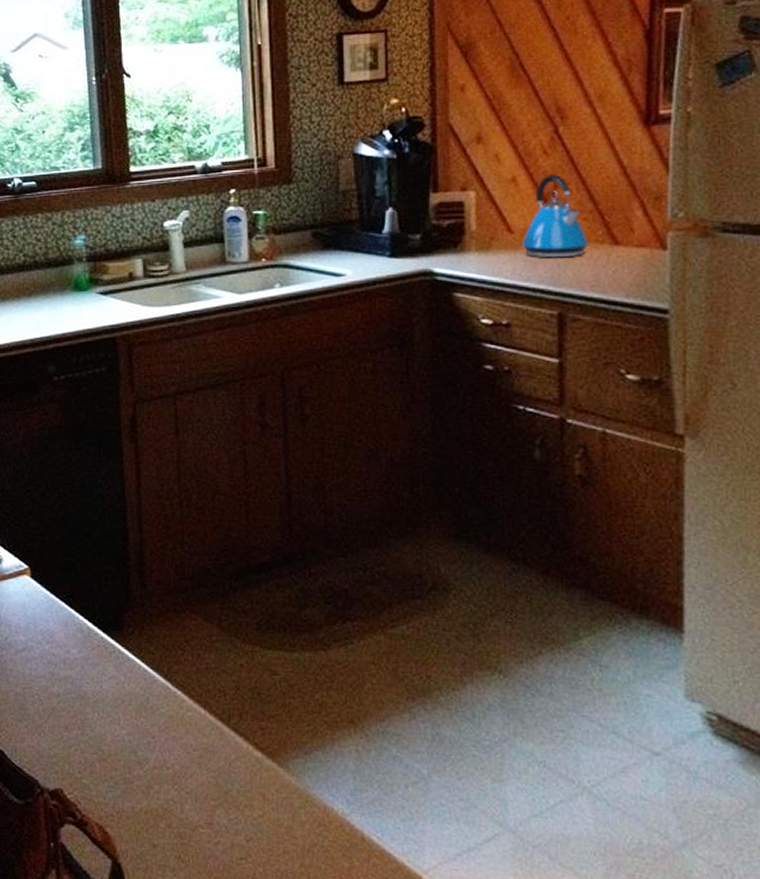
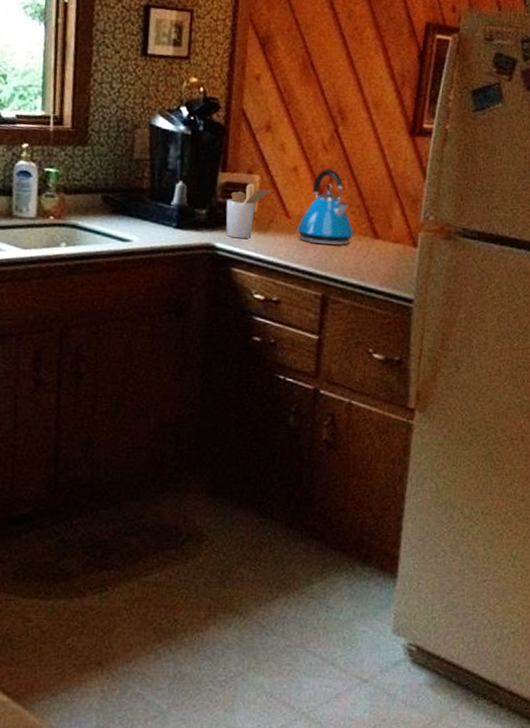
utensil holder: none [441,200,488,261] -> present [225,183,271,239]

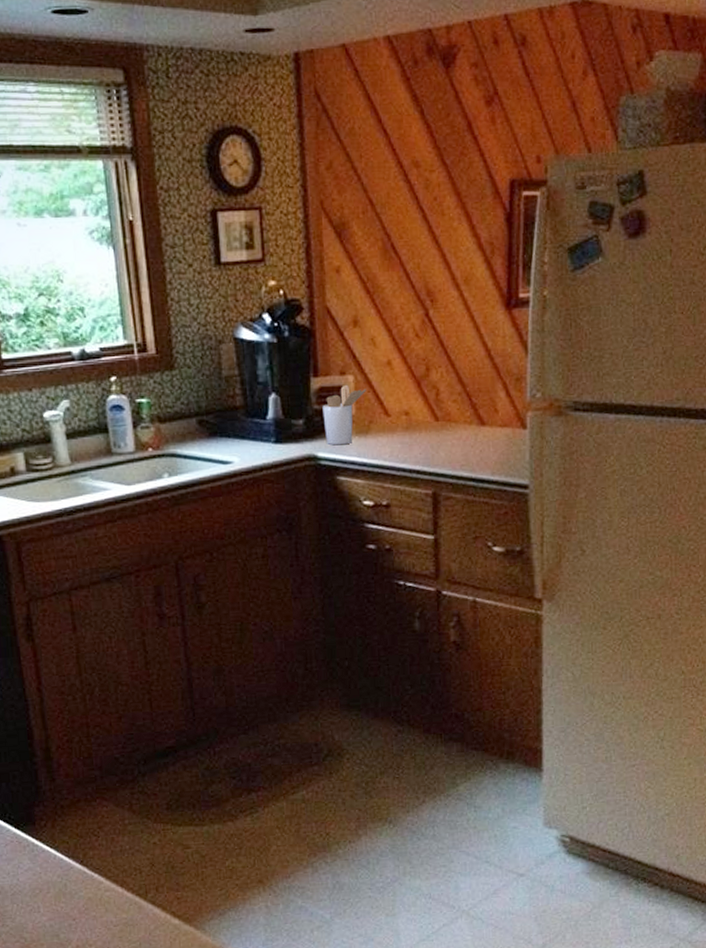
kettle: present [297,168,354,245] -> none [398,356,459,440]

